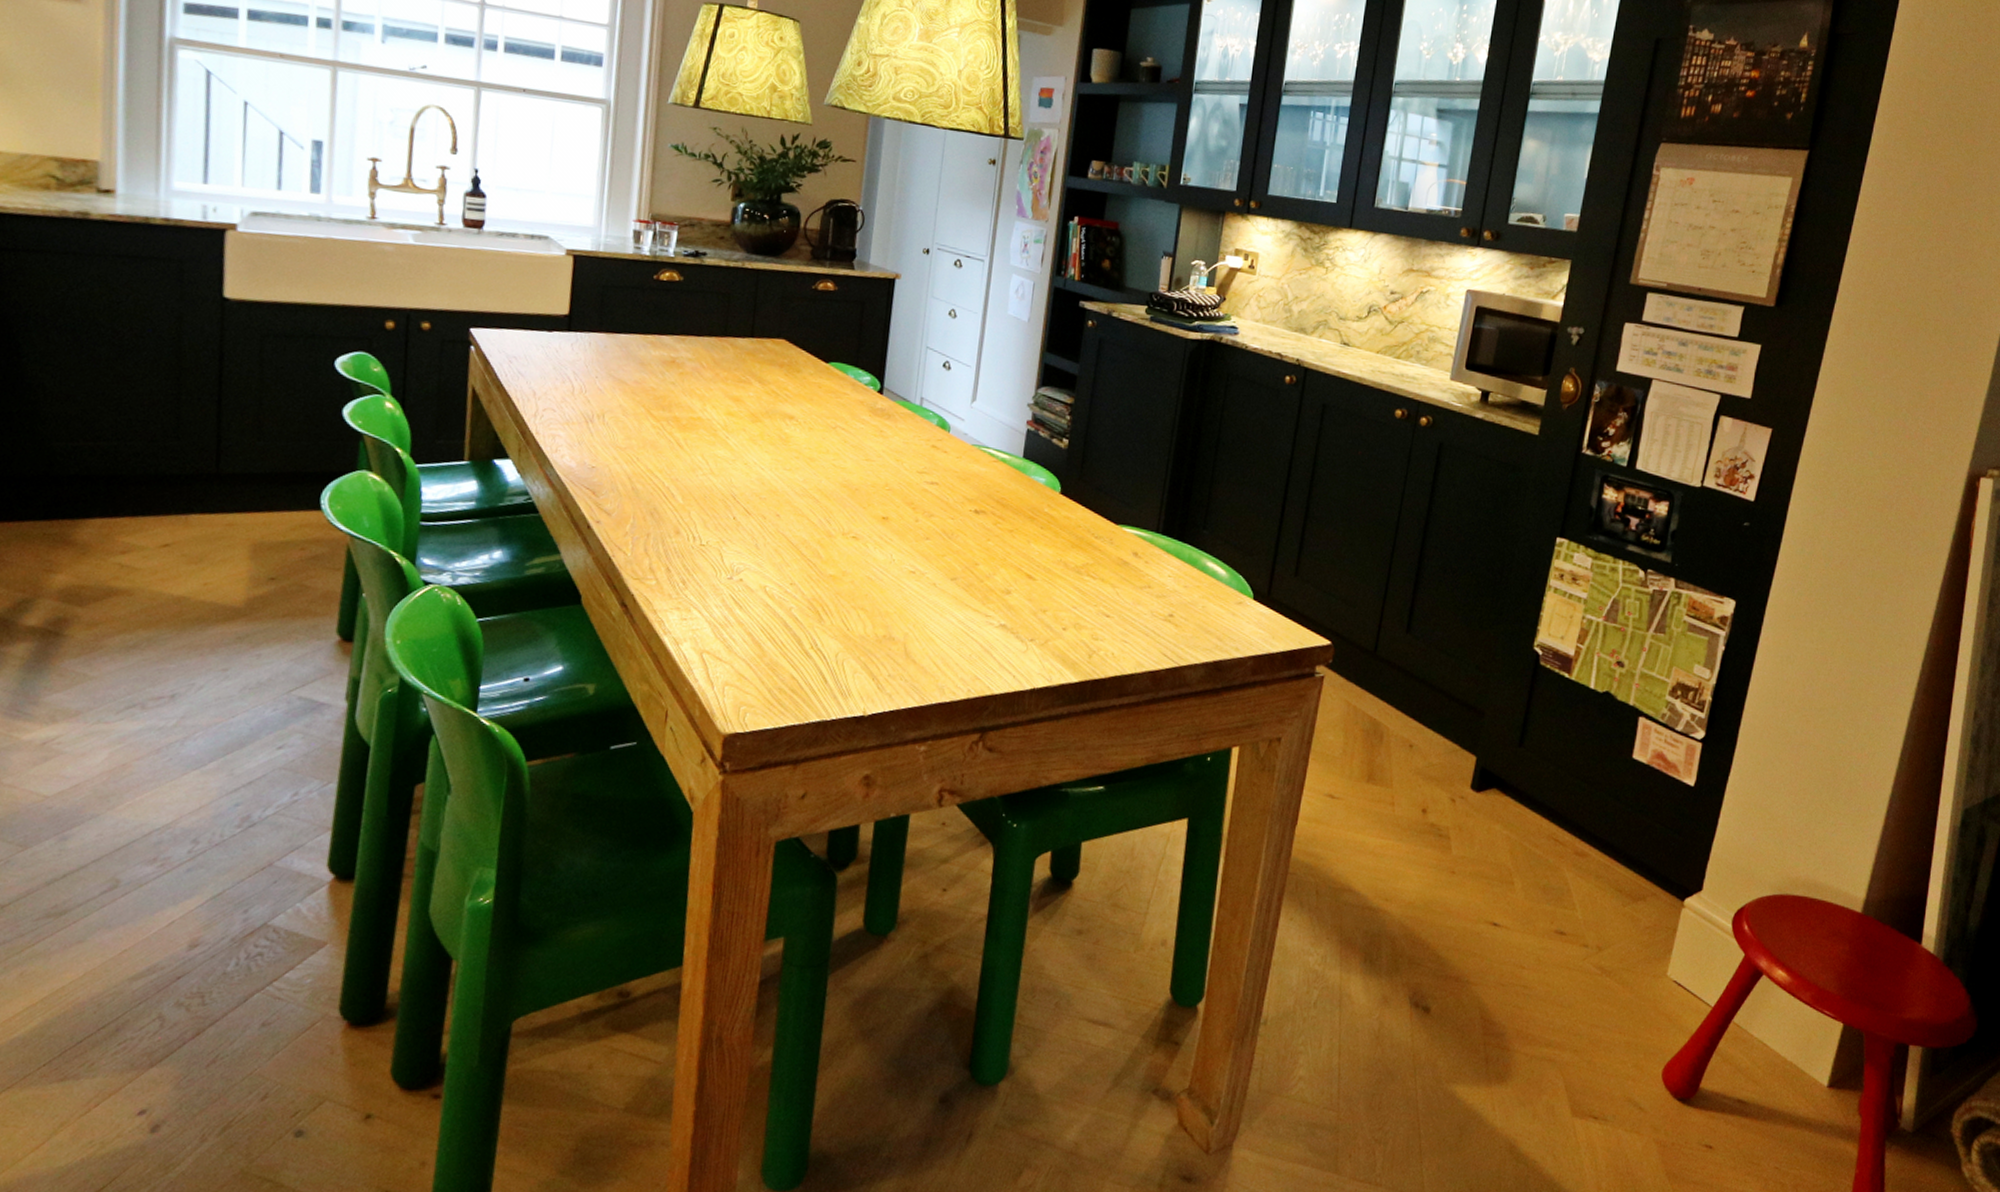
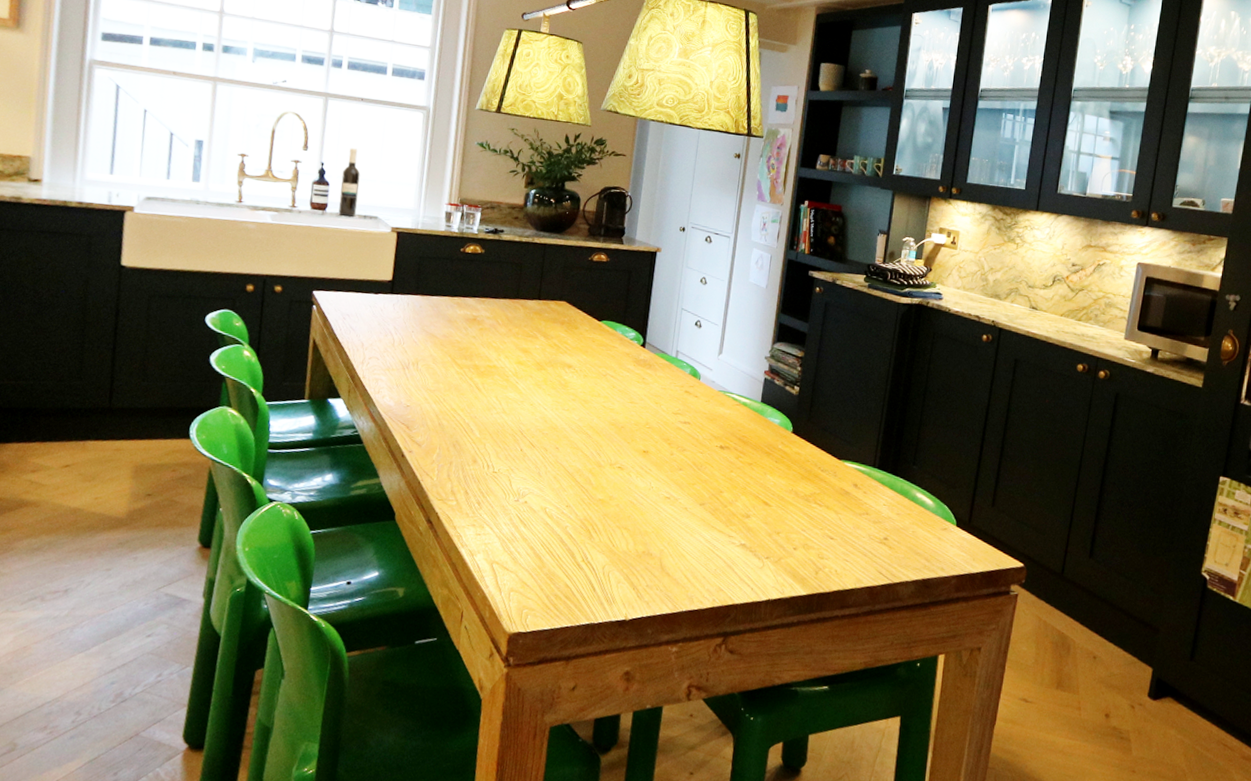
wine bottle: none [498,151,525,236] -> present [338,148,361,217]

